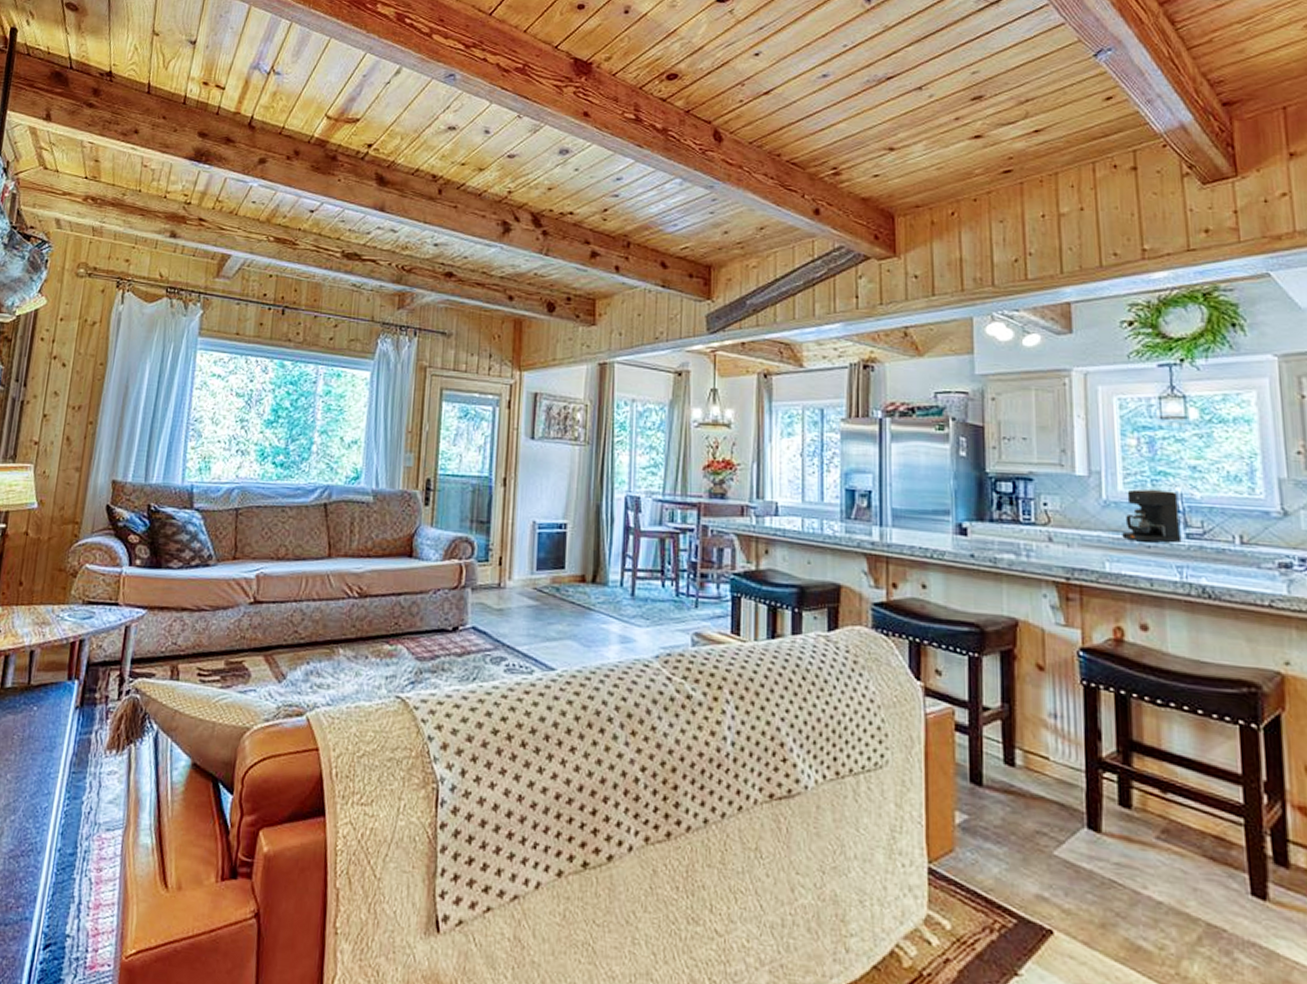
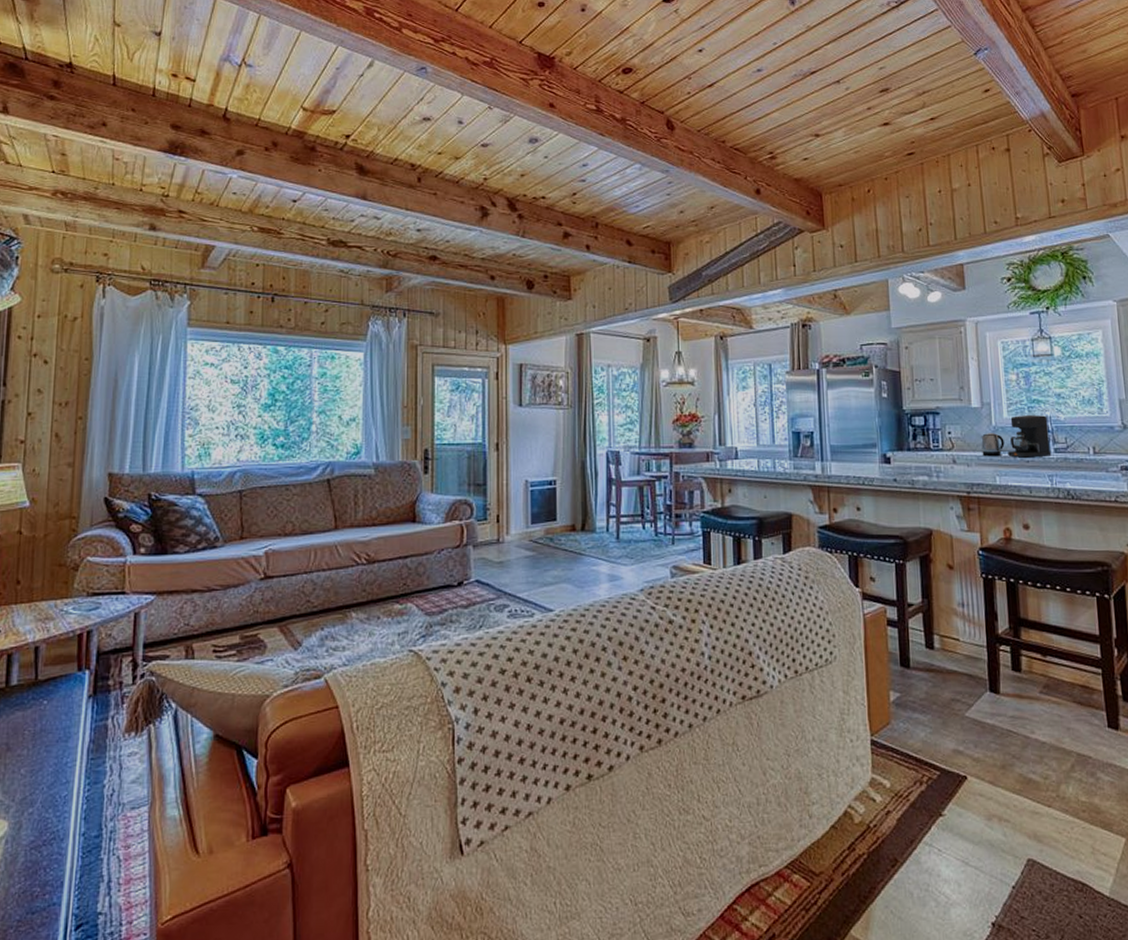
kettle: none [1086,508,1118,538] -> present [981,433,1005,457]

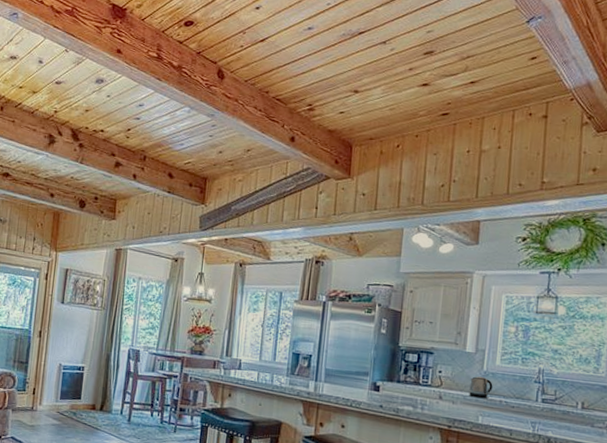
coffee maker: present [1008,414,1052,459] -> none [494,364,540,405]

